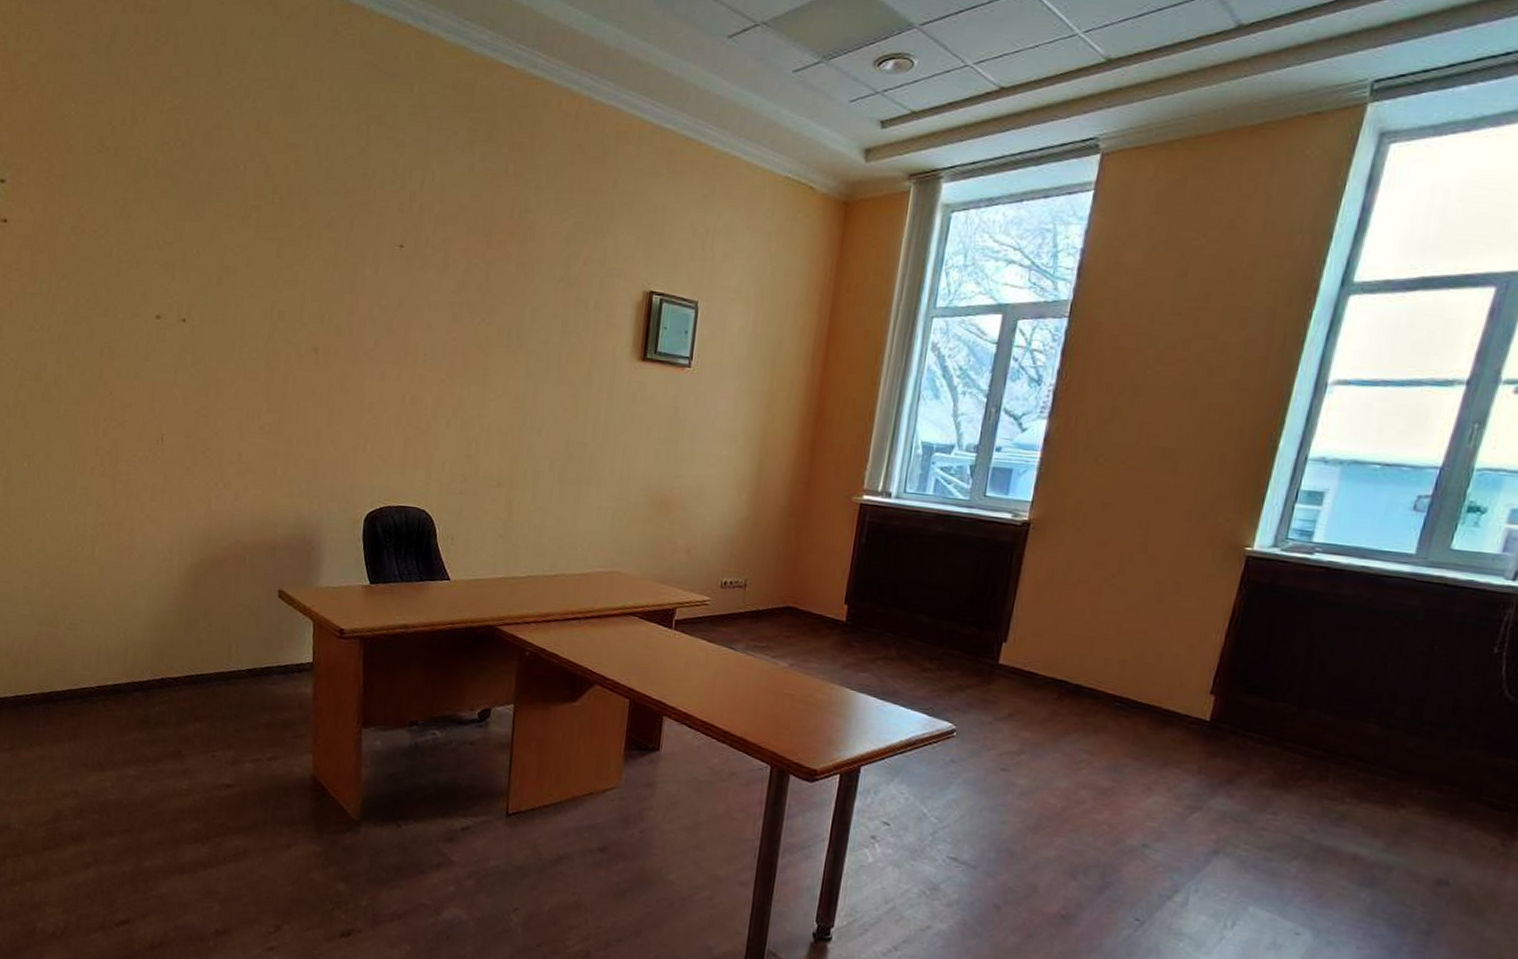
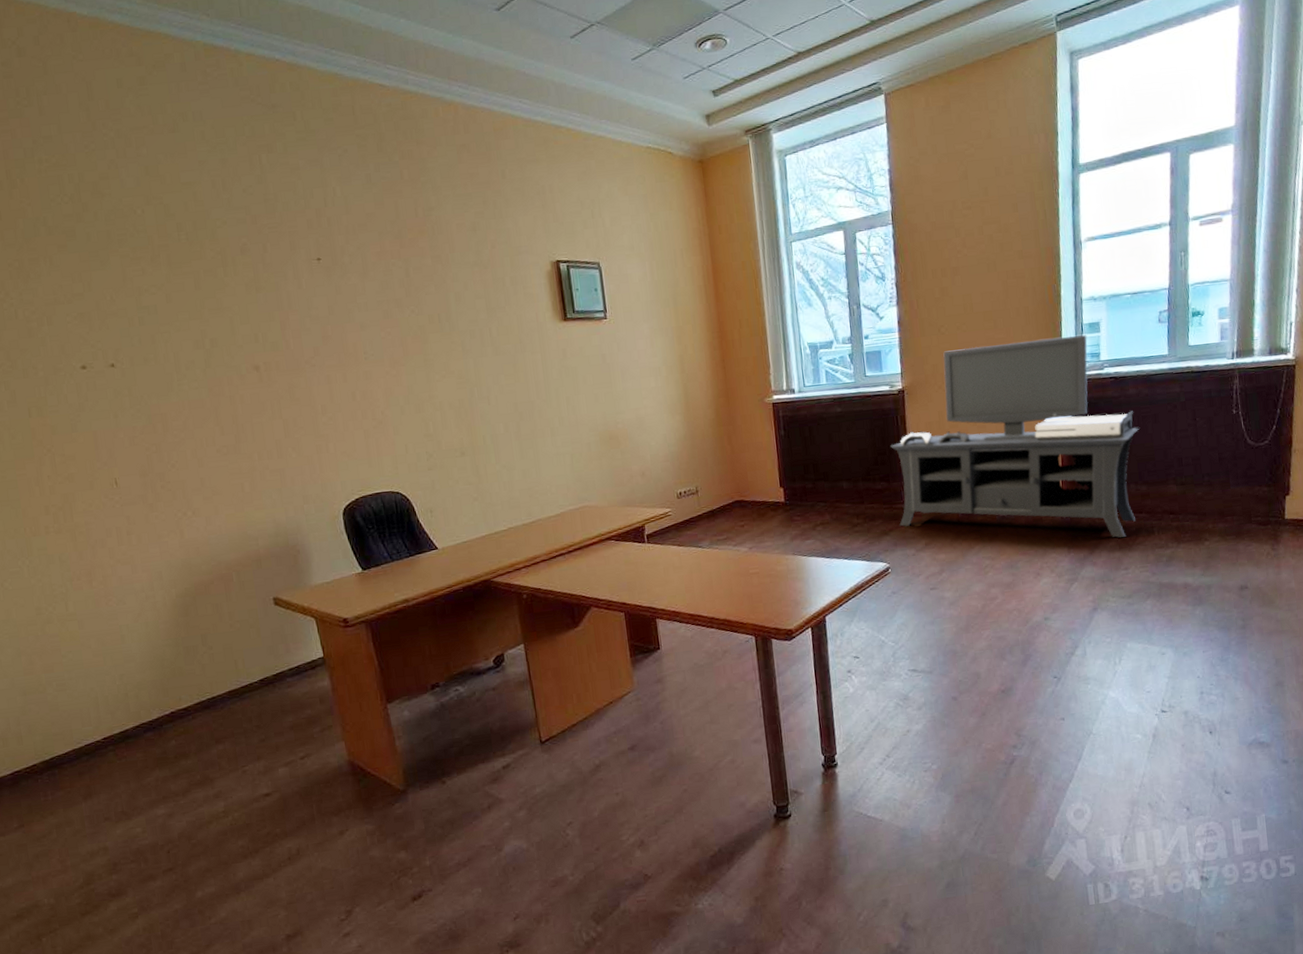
media console: none [981,486,1344,773] -> present [889,334,1139,538]

